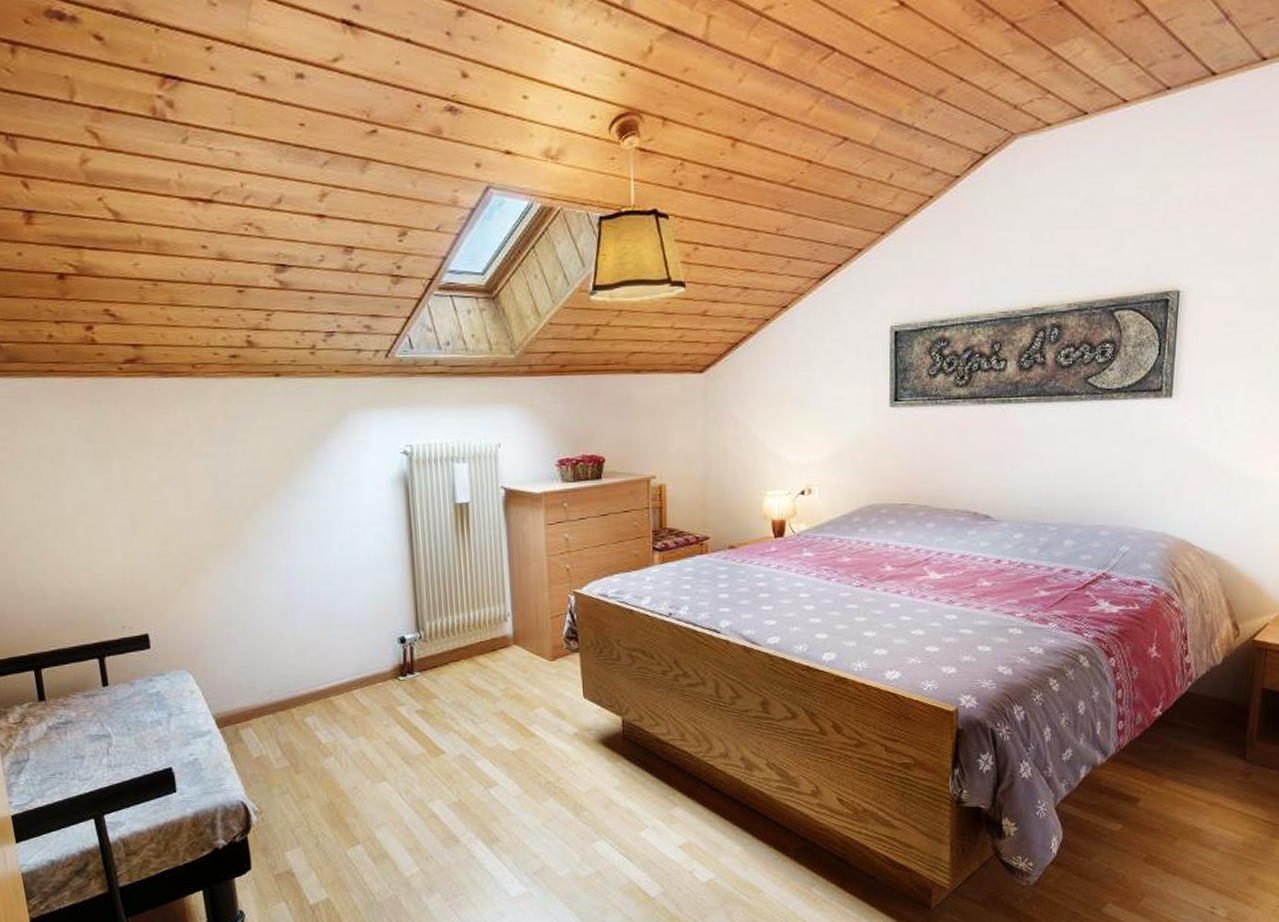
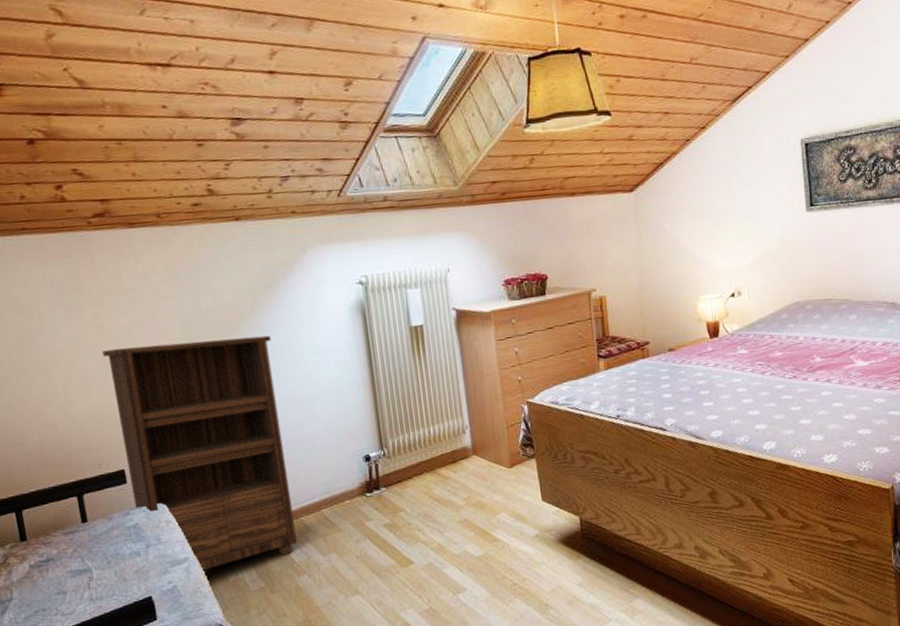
bookshelf: none [130,502,326,745] -> present [102,335,298,571]

